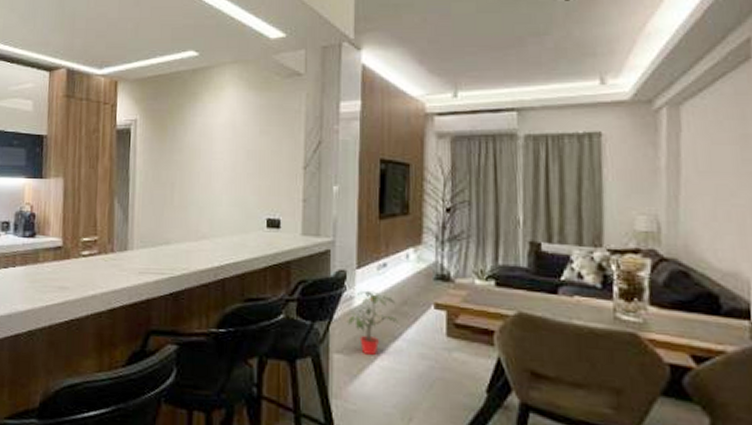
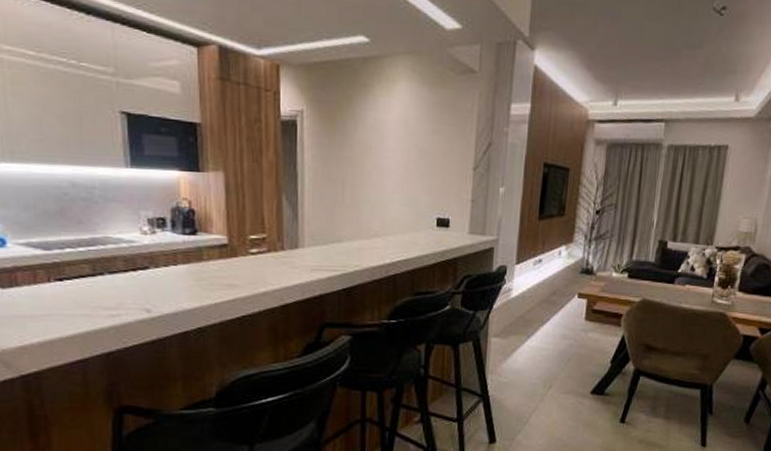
potted plant: present [348,290,398,356] -> none [505,283,547,338]

